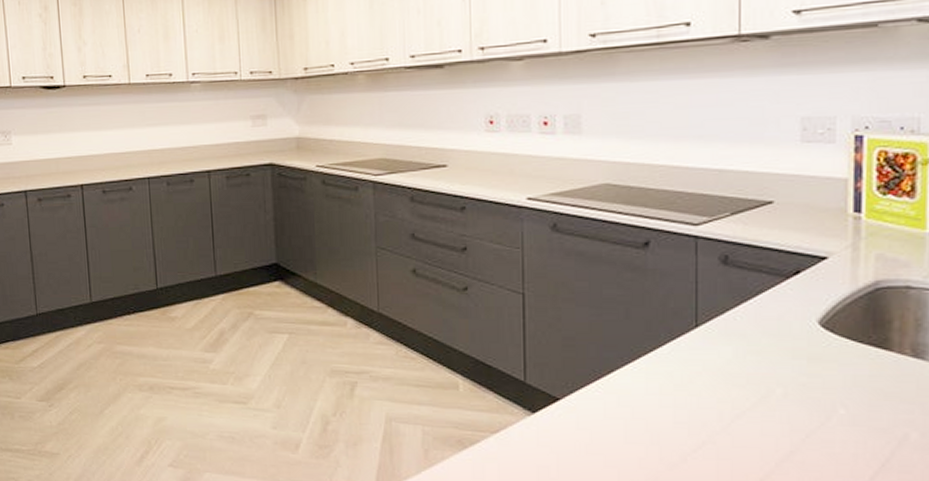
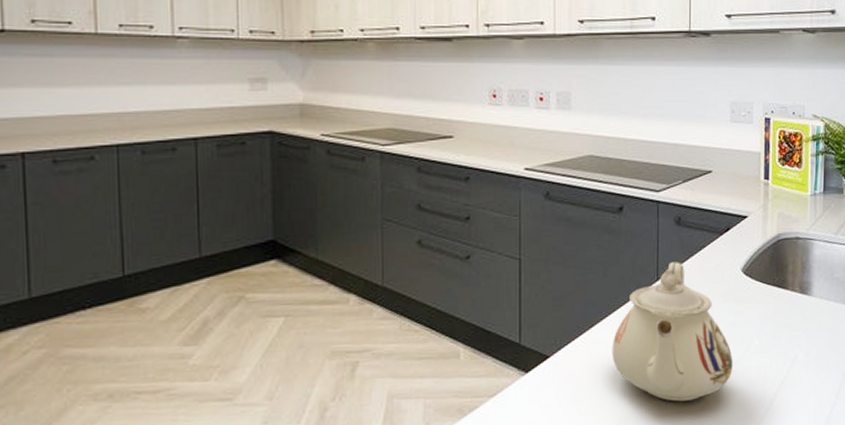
teapot: none [636,307,806,470] -> present [611,262,733,402]

